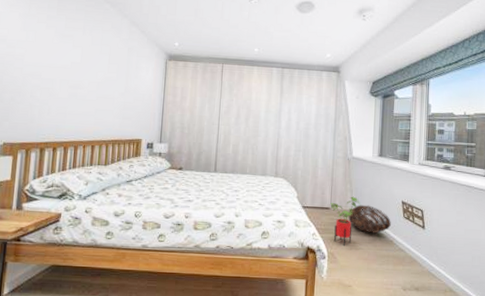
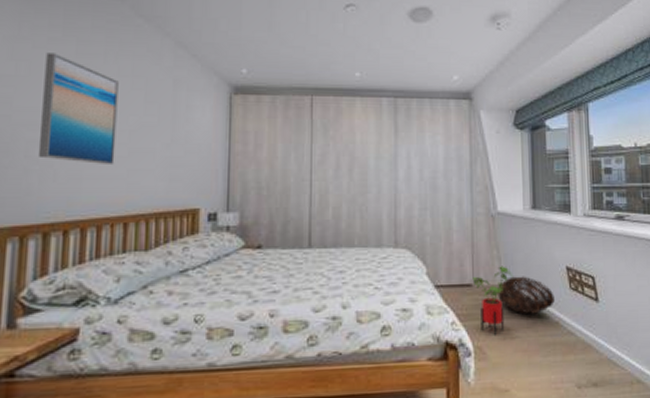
wall art: none [38,26,92,106] -> present [37,53,119,166]

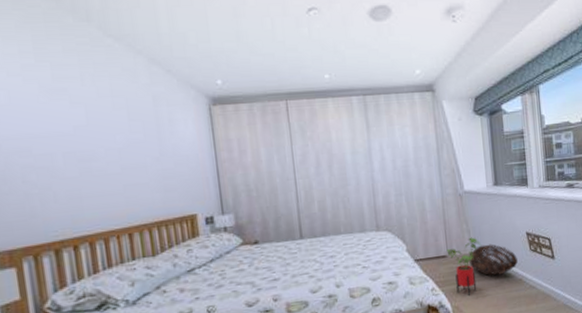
wall art: present [37,53,119,166] -> none [22,79,110,183]

